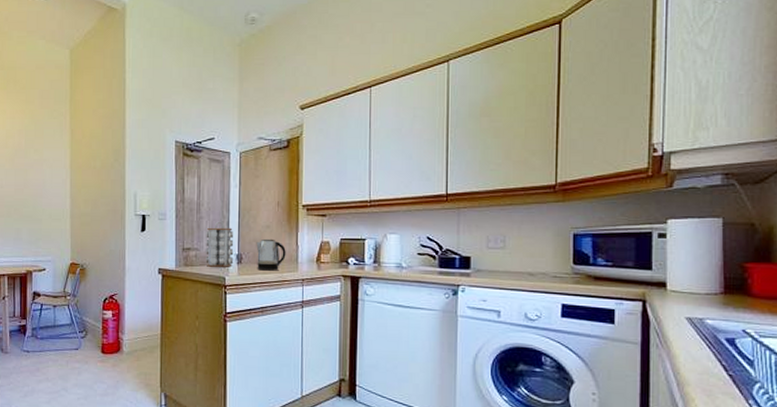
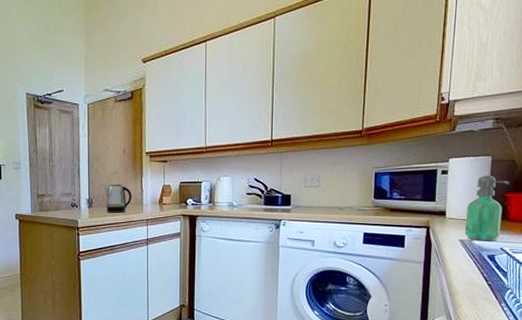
spice rack: present [206,221,234,269] -> none [59,169,85,212]
soap dispenser: none [692,241,750,321] -> present [464,175,511,241]

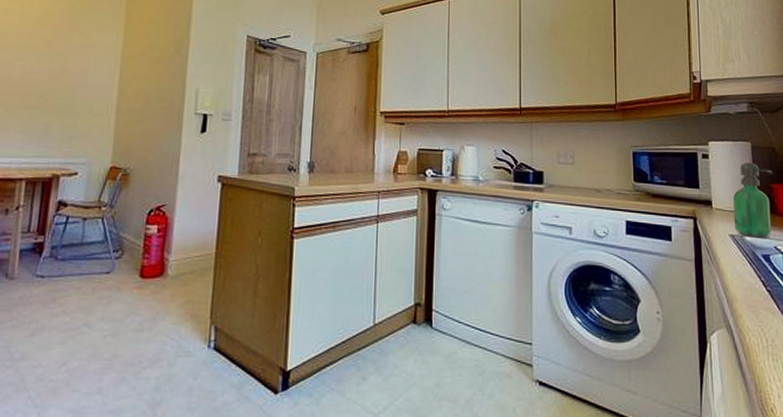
kettle: present [105,184,132,213] -> none [330,146,362,182]

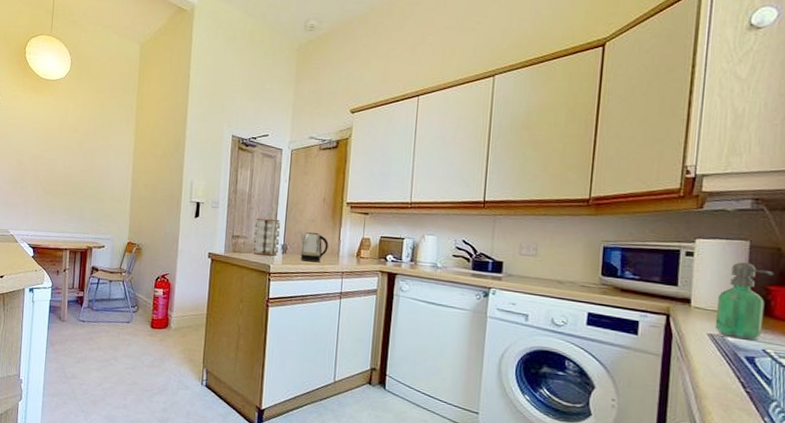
spice rack: none [273,125,306,178] -> present [253,212,281,257]
kettle: none [330,146,362,182] -> present [300,231,329,263]

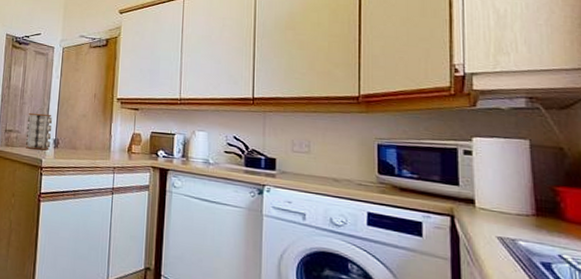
kettle: present [300,231,329,263] -> none [72,126,100,157]
soap dispenser: present [715,262,775,341] -> none [503,162,561,245]

